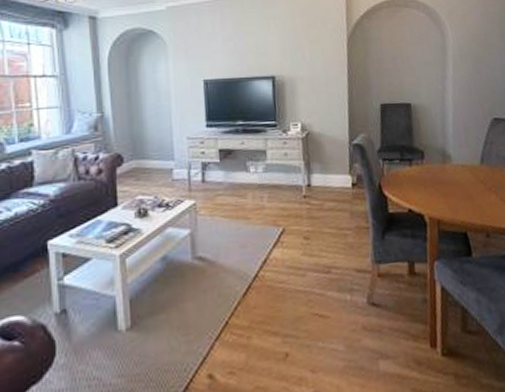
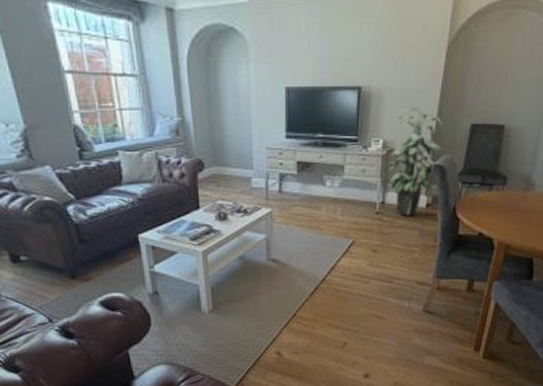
indoor plant: none [304,91,358,198] -> present [385,107,444,216]

